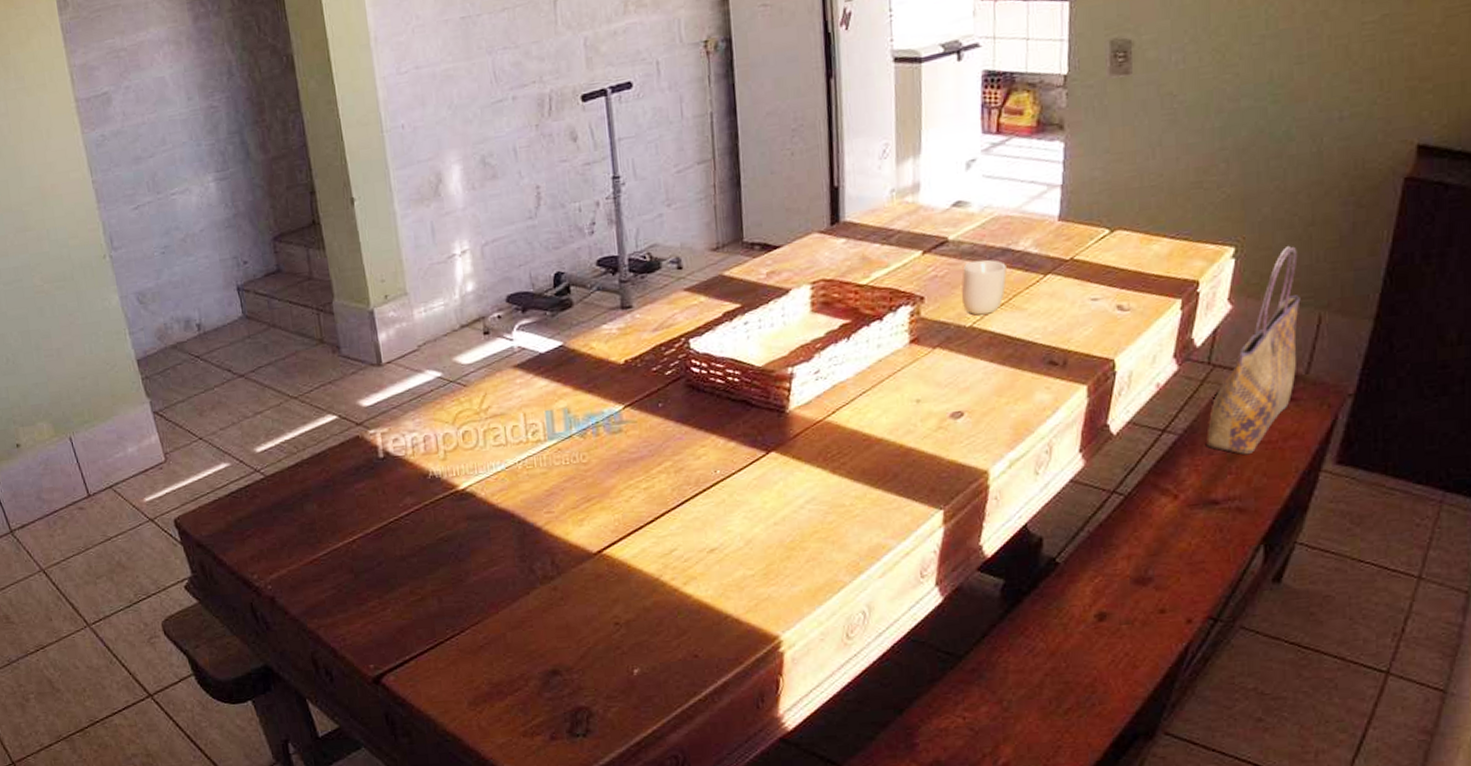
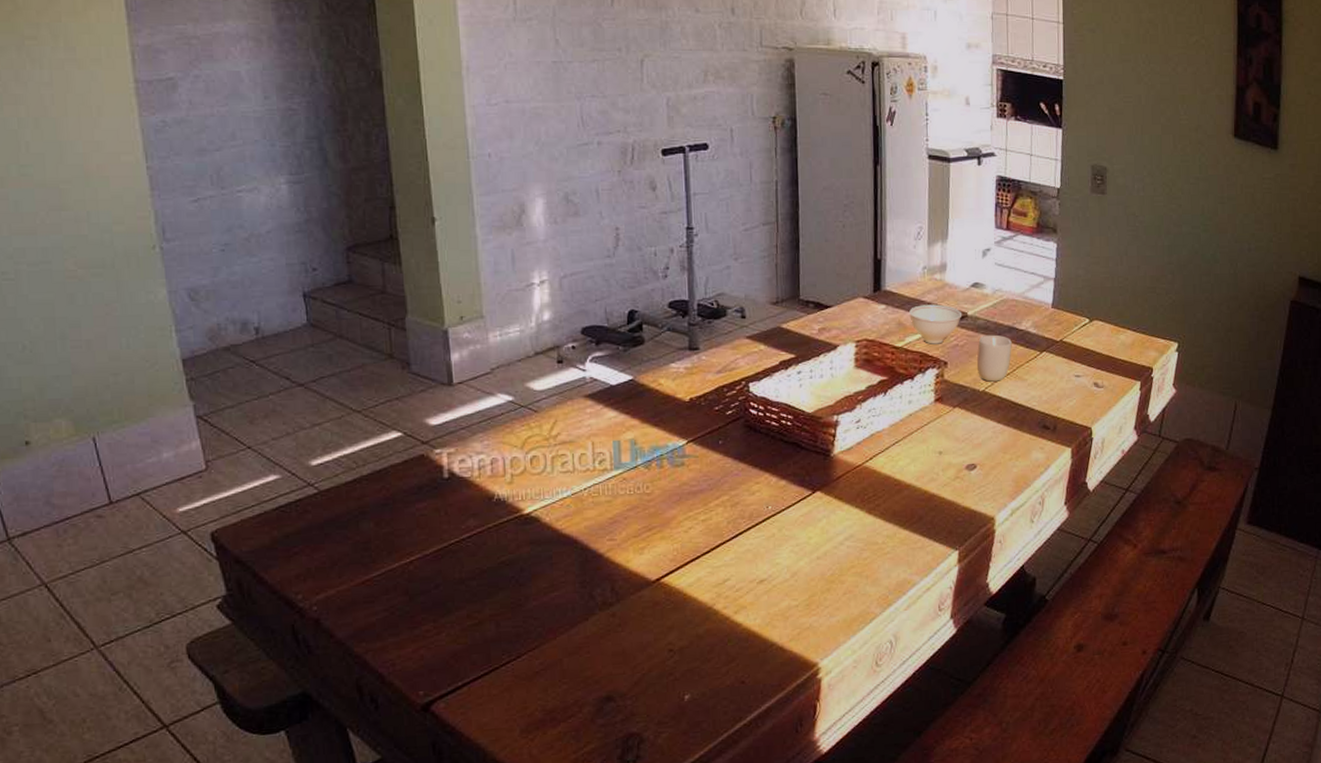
bowl: none [875,231,942,279] -> present [909,304,963,344]
tote bag: present [1206,246,1301,455] -> none [1157,346,1223,514]

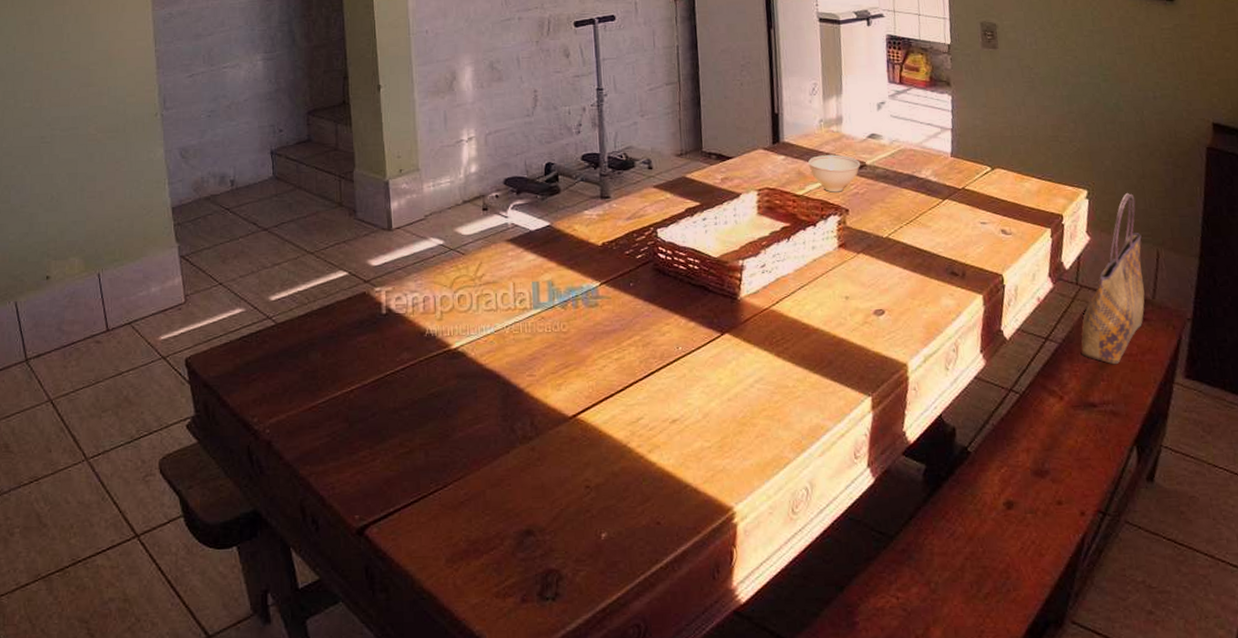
cup: present [976,334,1012,382] -> none [878,183,914,228]
tote bag: none [1157,346,1223,514] -> present [1081,193,1145,365]

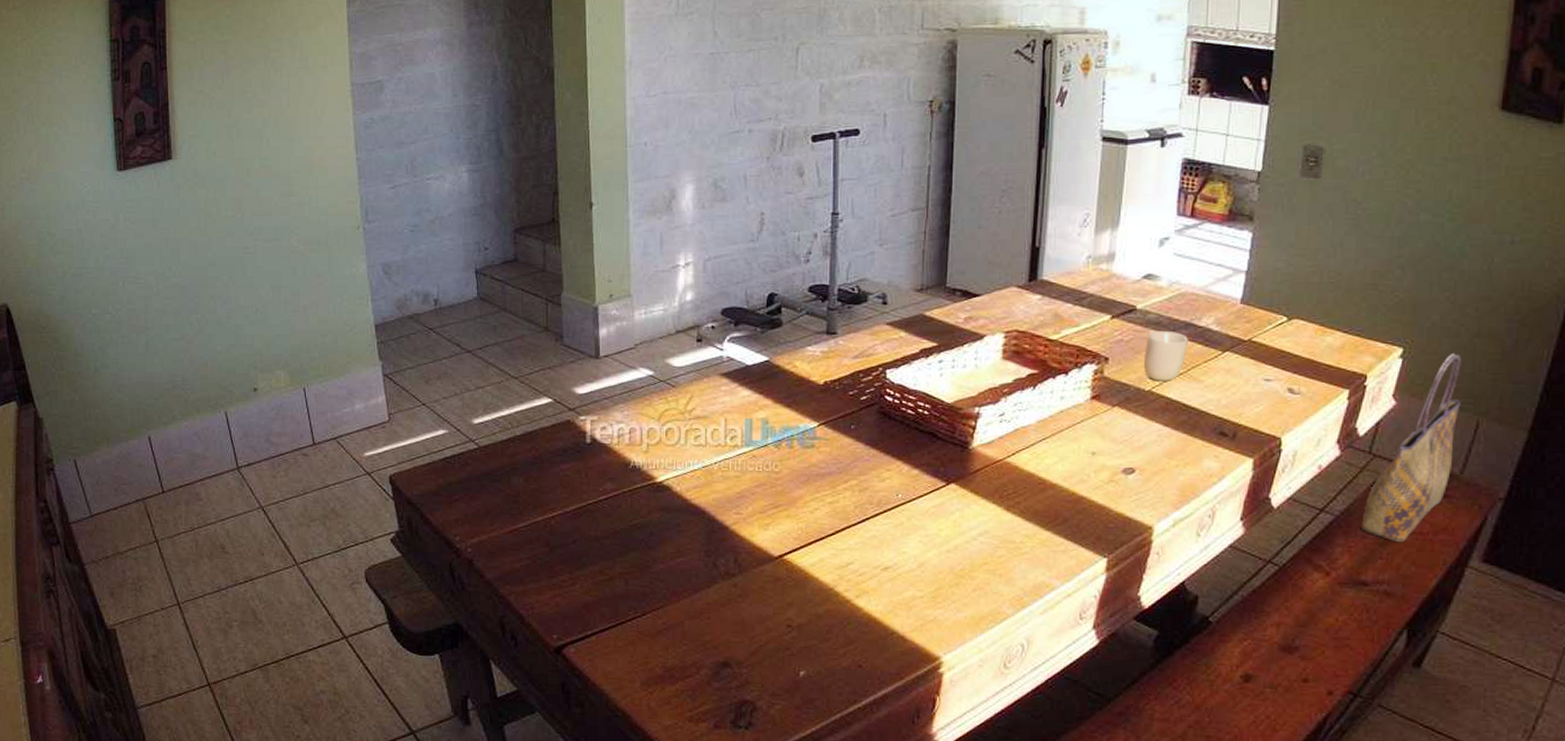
bowl: present [808,154,861,193] -> none [1068,296,1130,338]
cup: none [878,183,914,228] -> present [1143,330,1188,381]

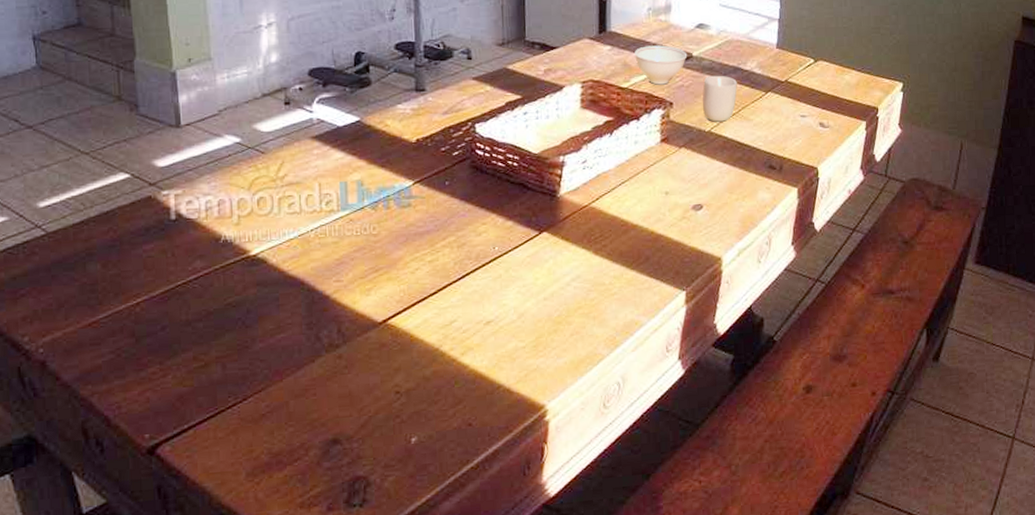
bowl: none [1068,296,1130,338] -> present [635,45,688,85]
tote bag: present [1361,354,1462,543] -> none [885,86,948,254]

